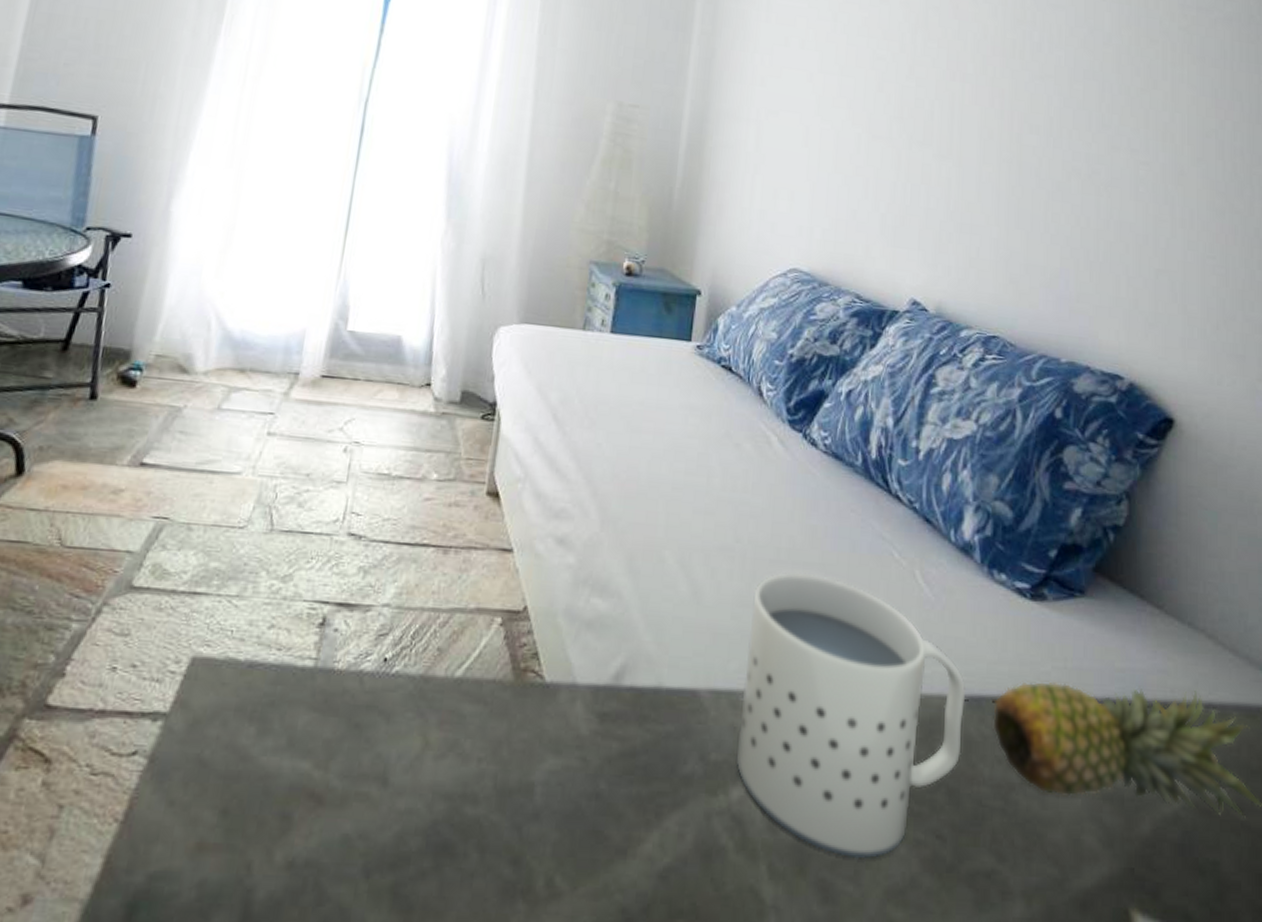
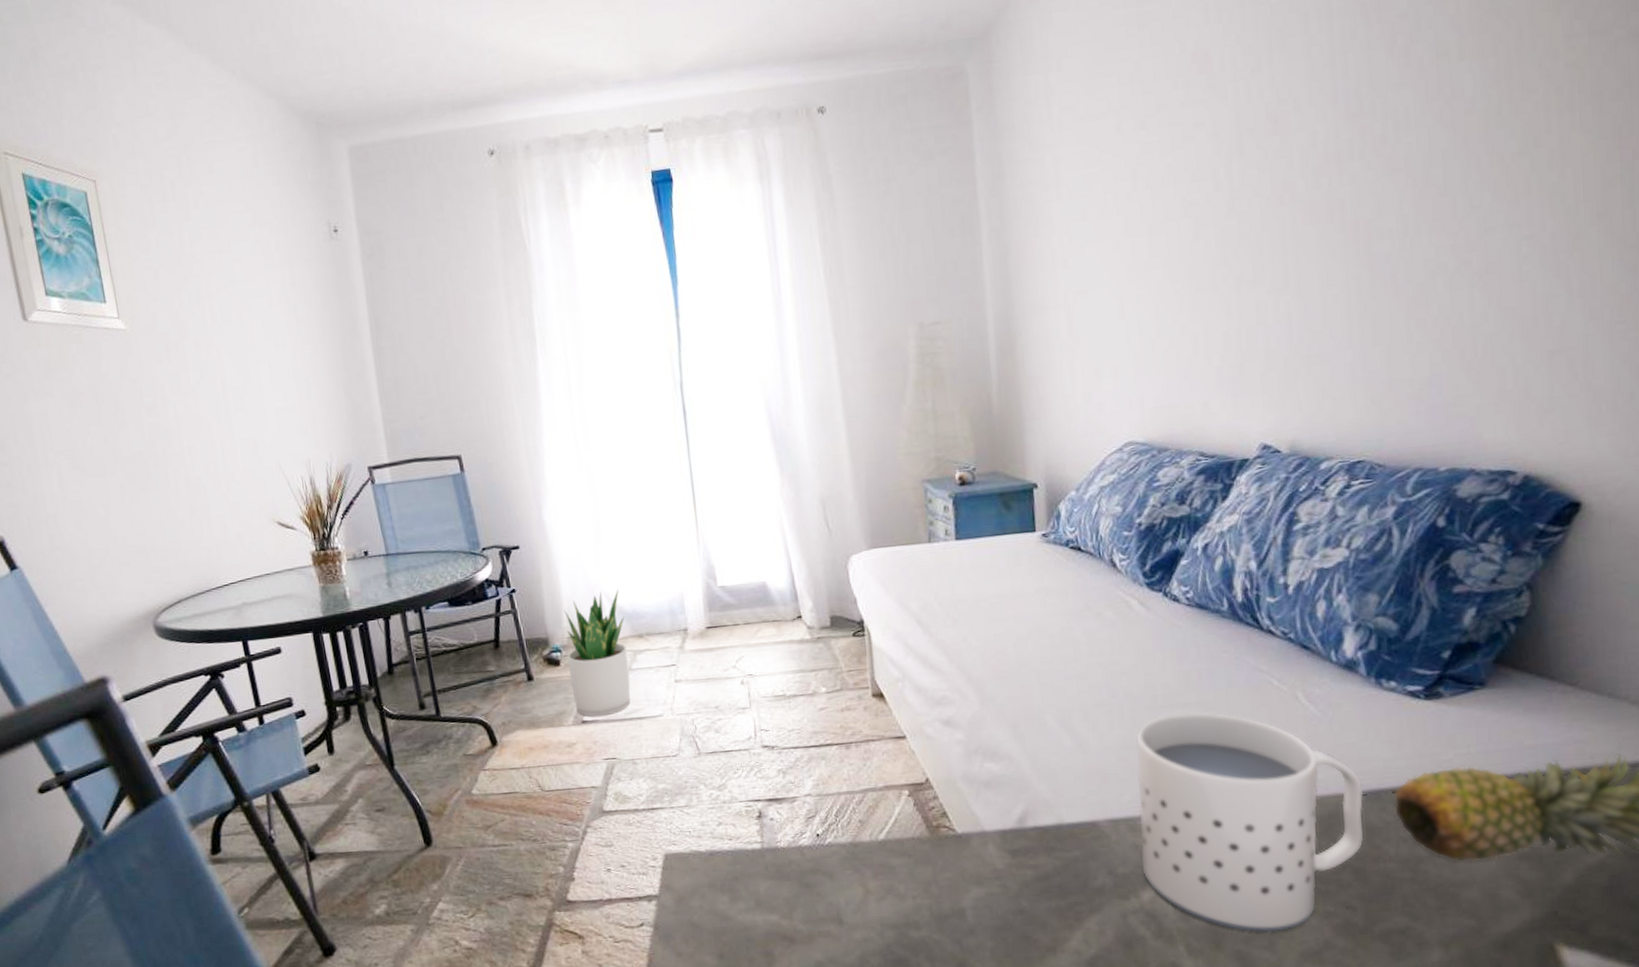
planter: none [138,308,232,462] -> present [564,590,631,717]

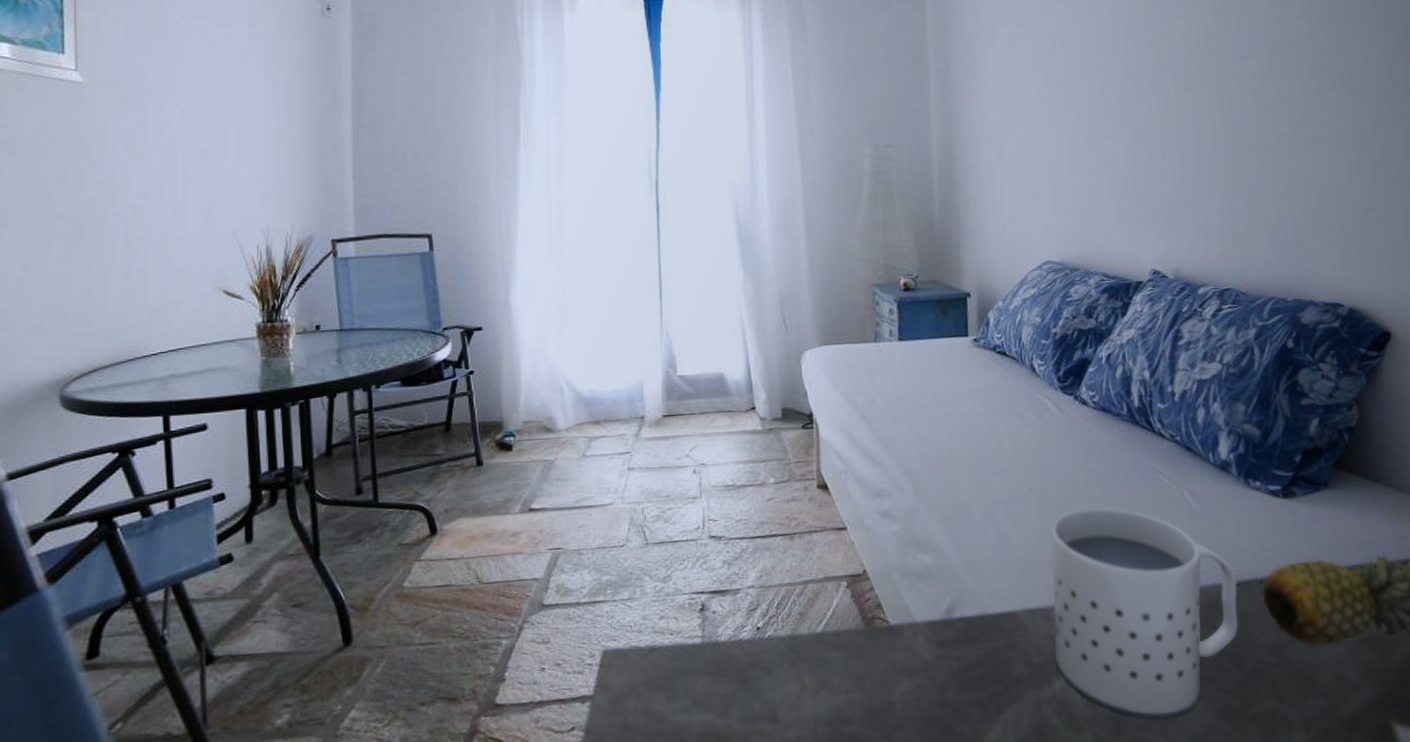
planter: present [564,590,631,717] -> none [521,375,583,505]

